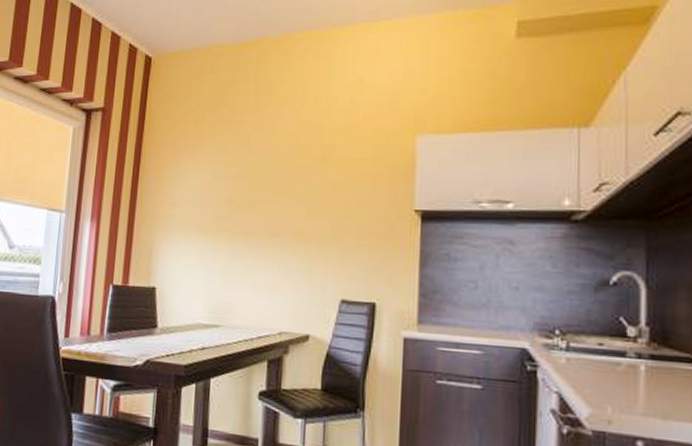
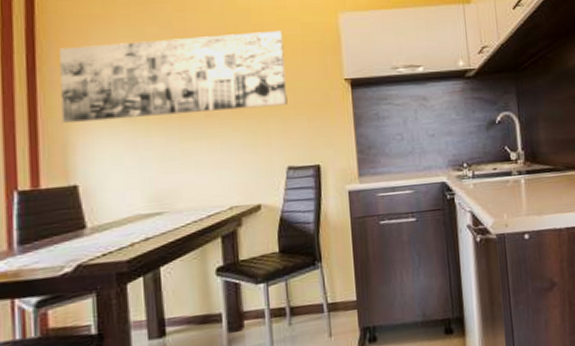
wall art: none [151,152,354,234] -> present [58,30,288,124]

